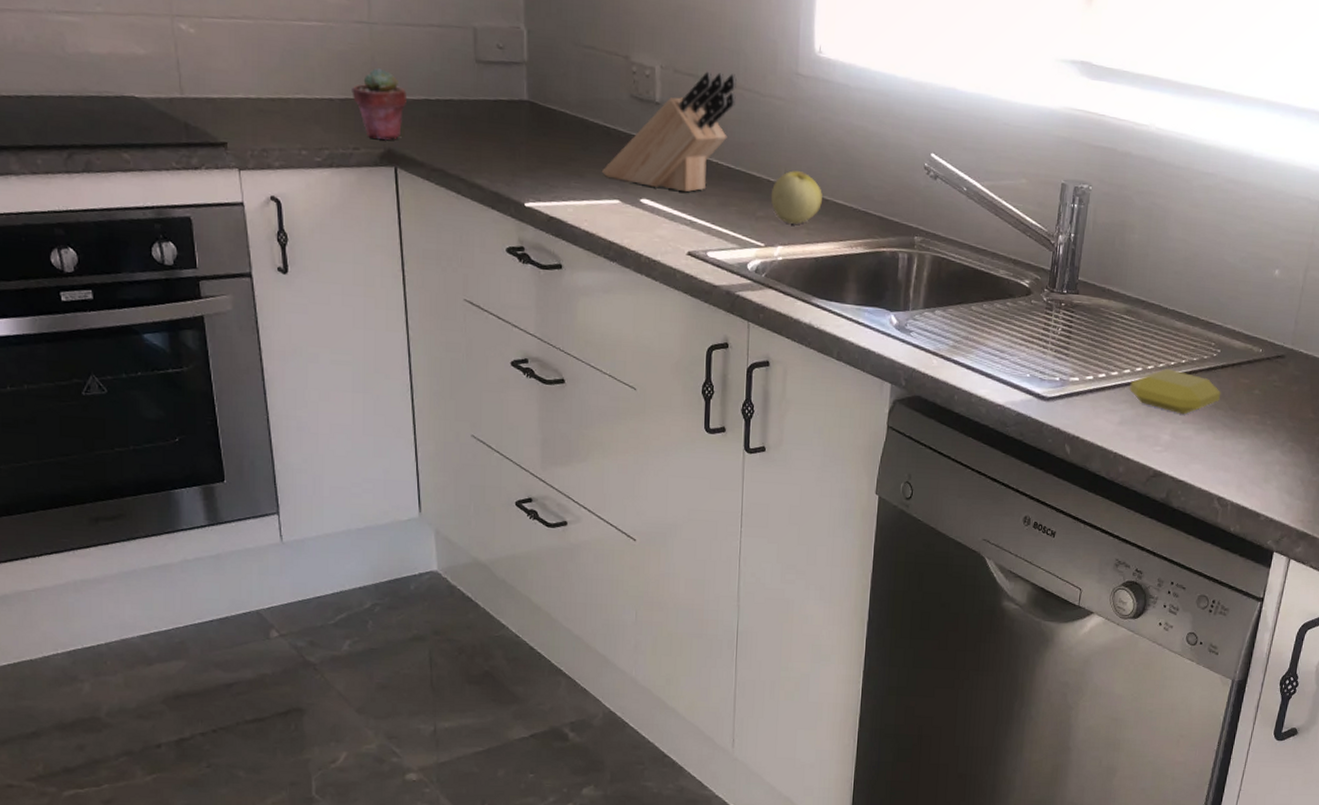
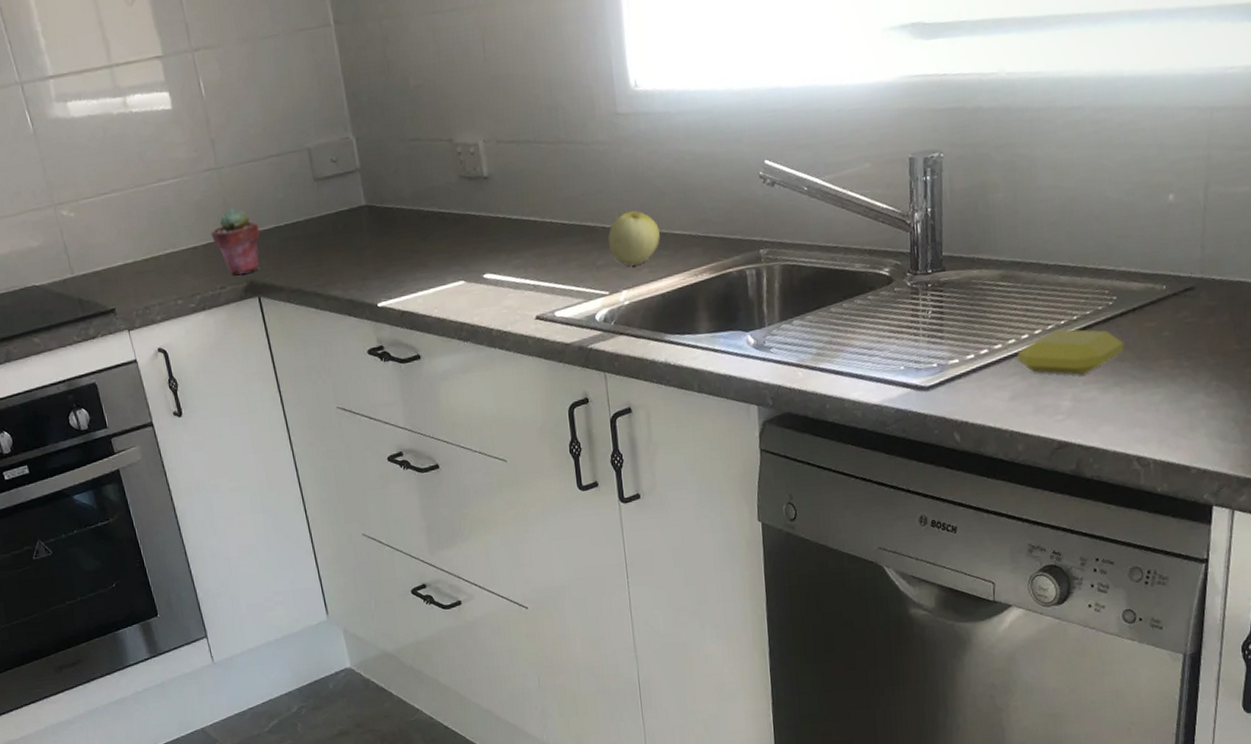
knife block: present [602,71,737,193] -> none [444,130,560,261]

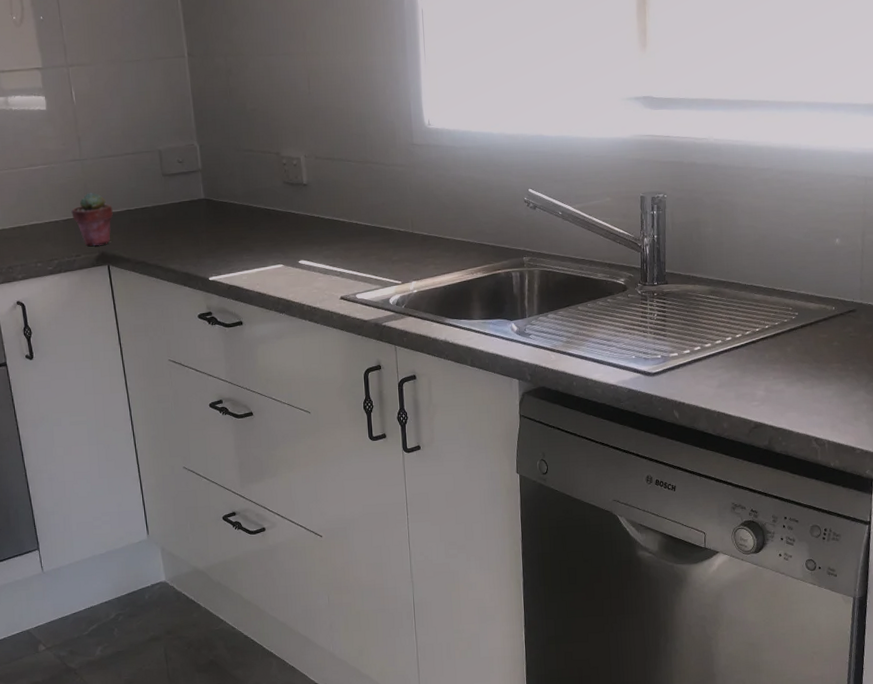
apple: present [608,210,660,266] -> none [402,220,444,262]
soap bar: present [1017,329,1124,376] -> none [723,335,804,372]

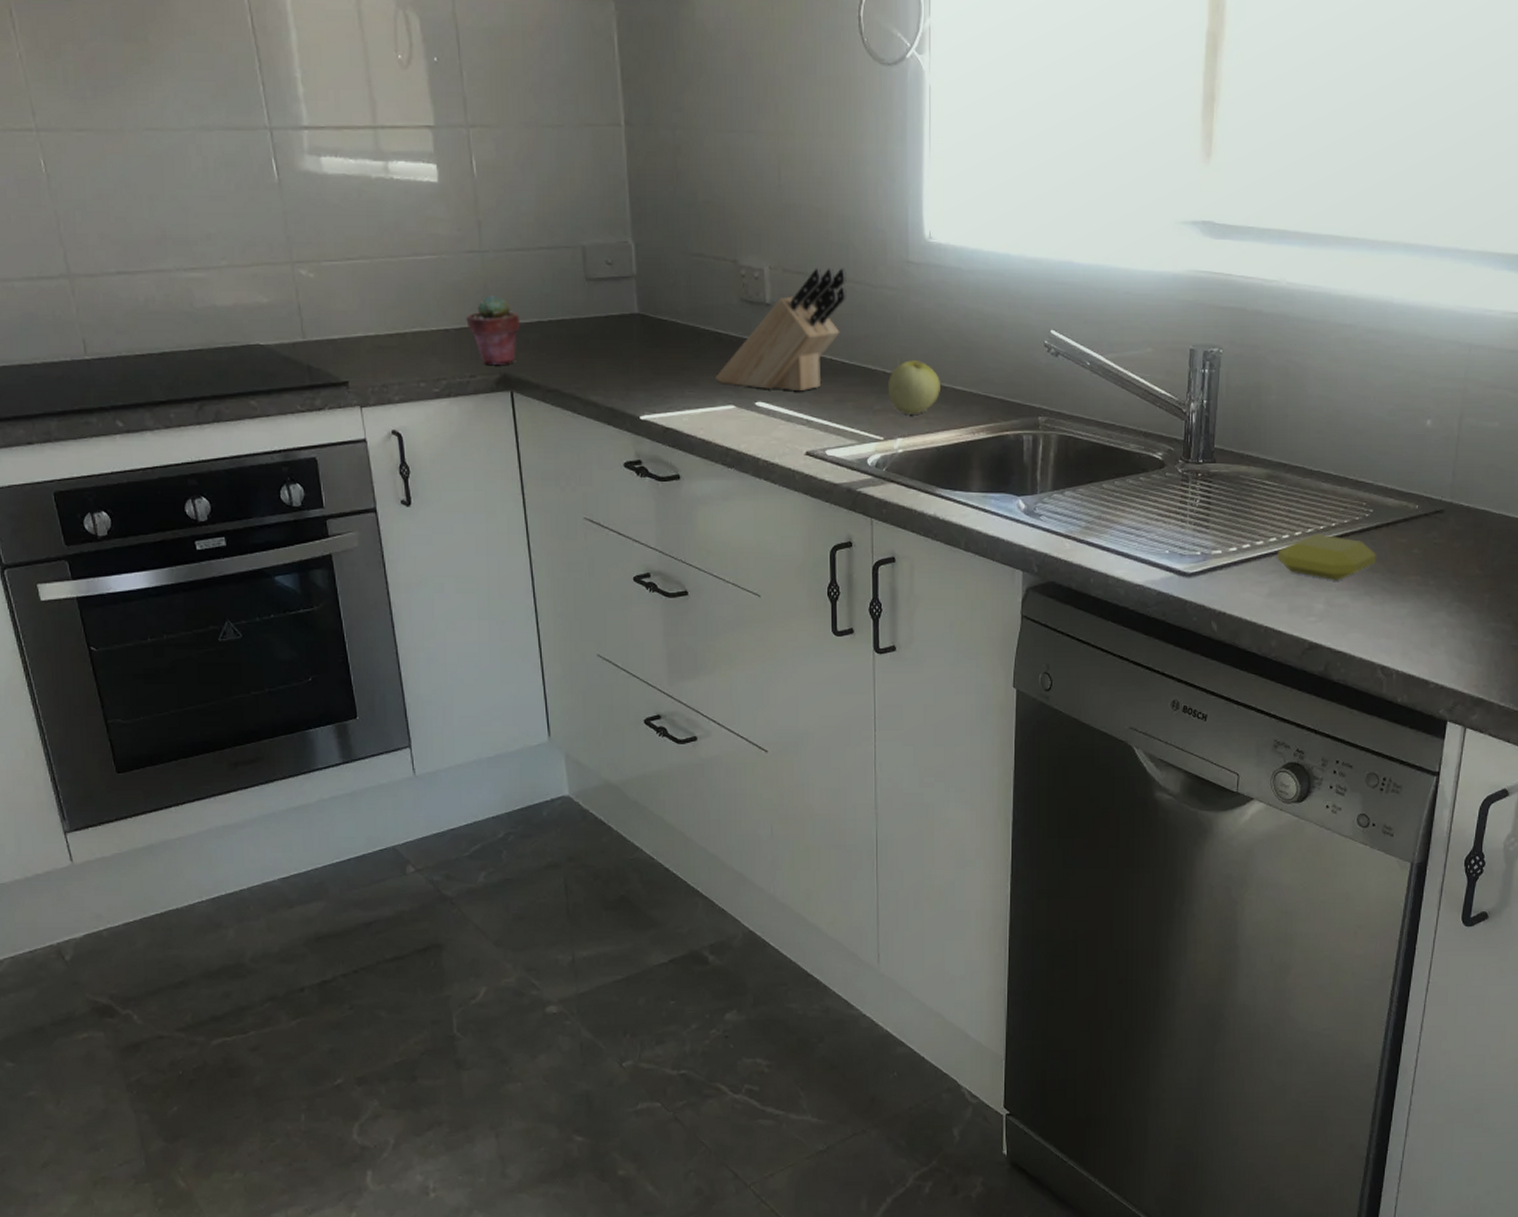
knife block: none [267,152,366,250] -> present [716,268,847,392]
apple: none [402,220,444,262] -> present [887,360,940,414]
soap bar: none [723,335,804,372] -> present [1277,534,1377,581]

